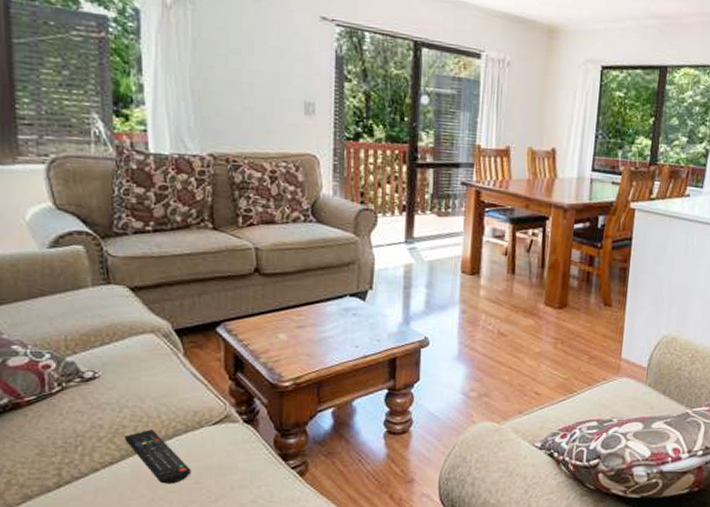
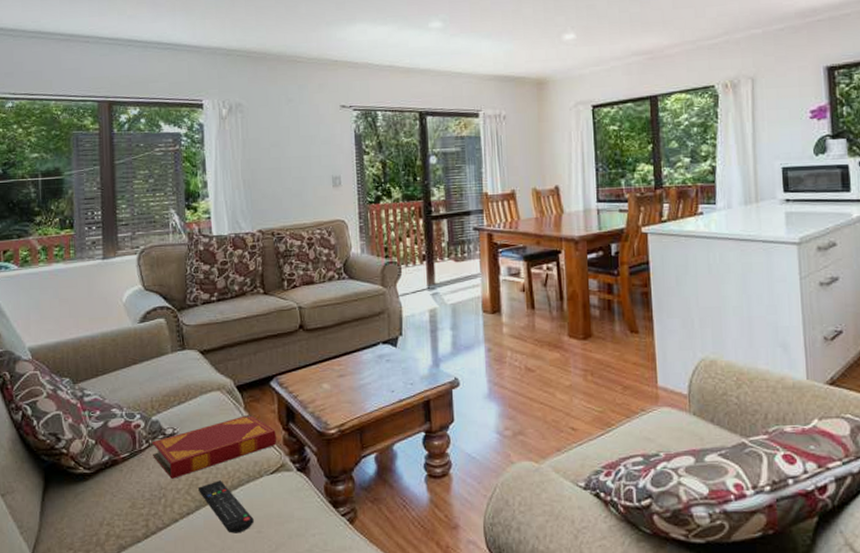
hardback book: none [66,361,221,426] -> present [152,414,276,479]

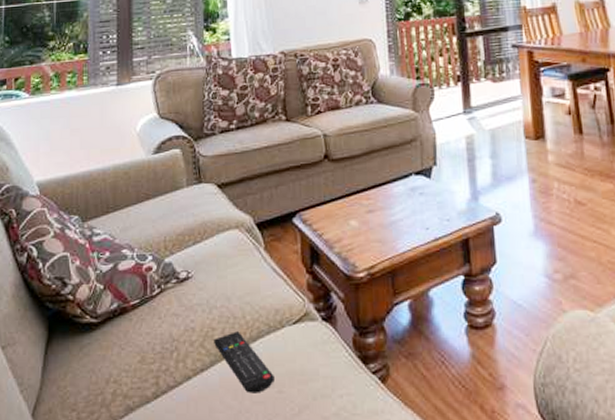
hardback book: present [152,414,276,479] -> none [165,255,299,329]

